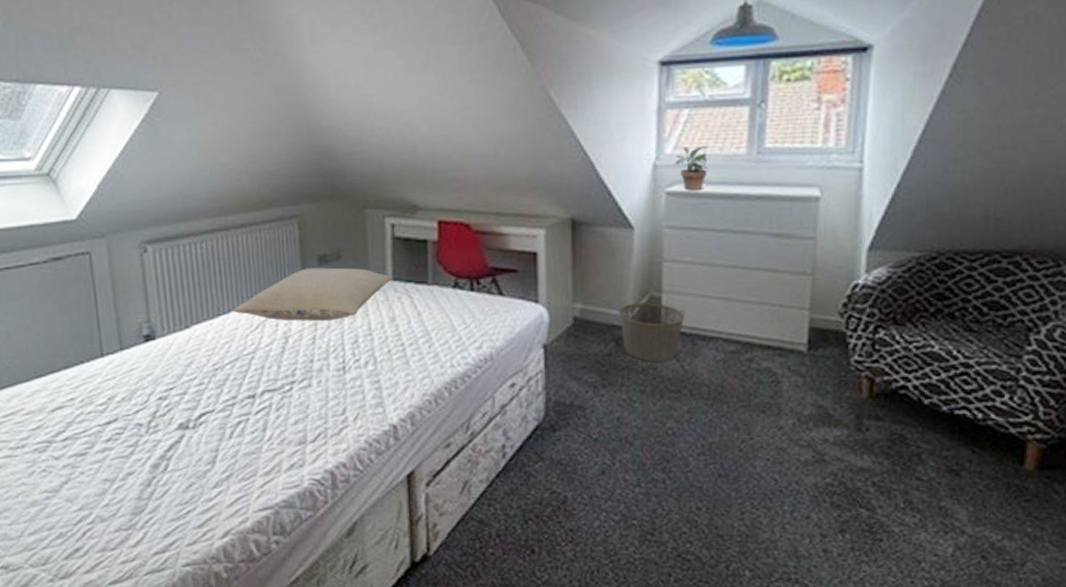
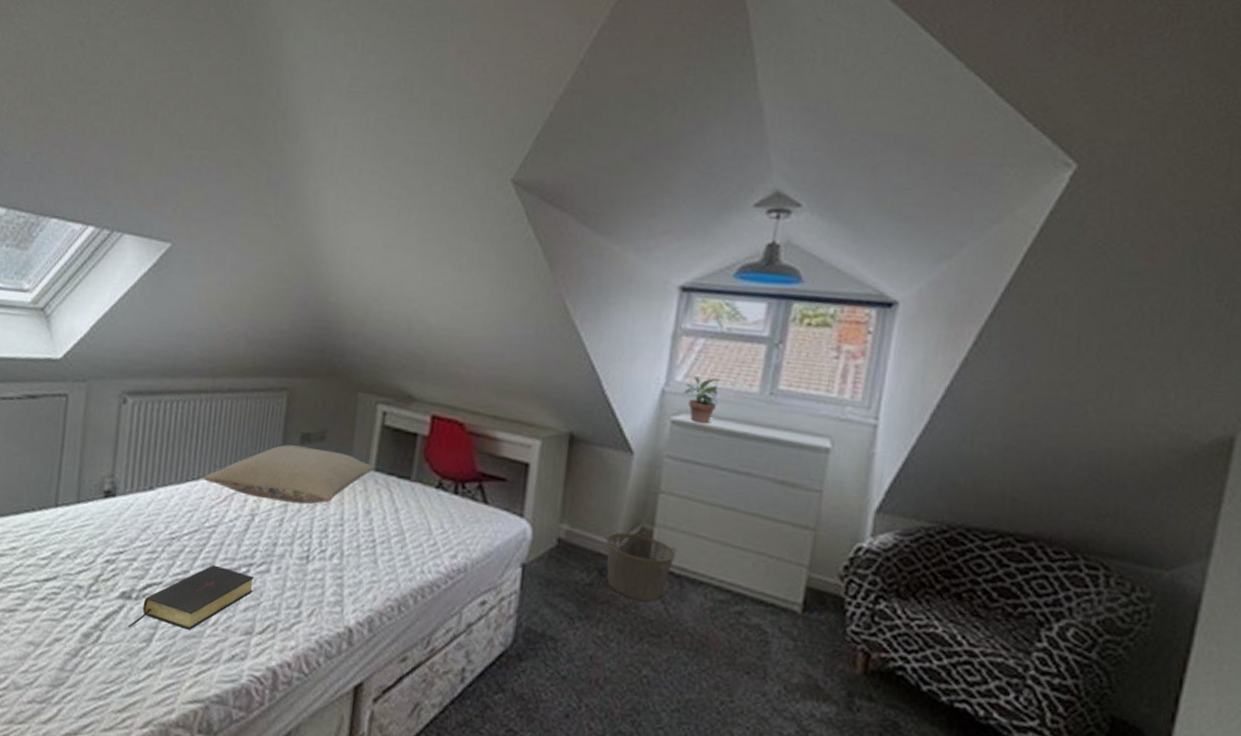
bible: none [191,387,299,454] -> present [127,564,255,630]

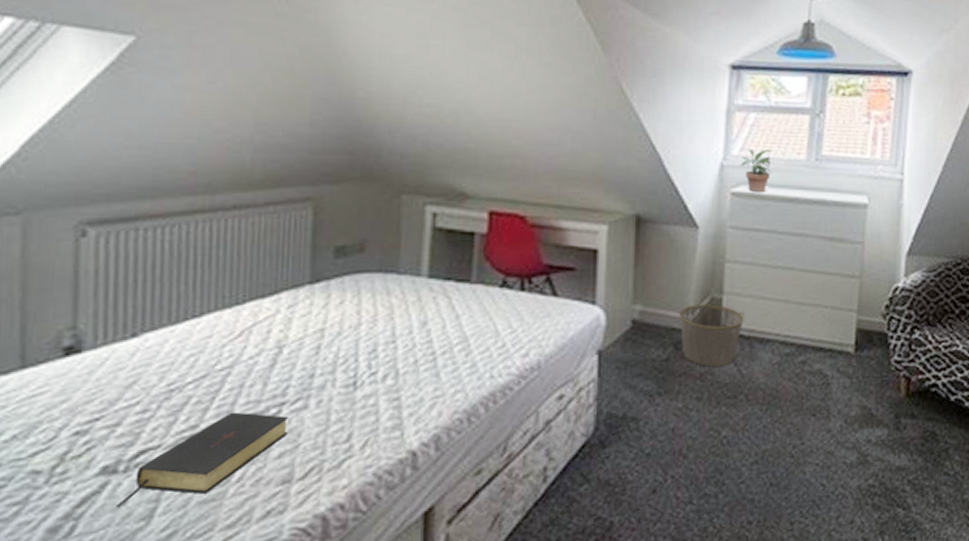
pillow: present [203,444,375,505] -> none [208,261,429,327]

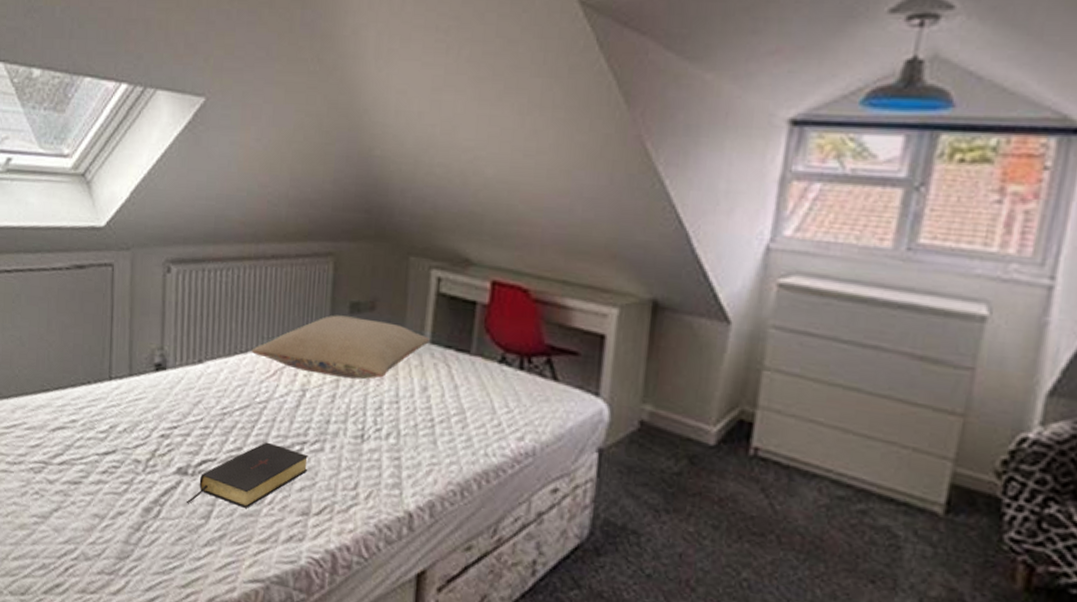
pillow: none [208,261,429,327] -> present [251,315,431,380]
basket: present [678,304,744,367] -> none [697,415,784,495]
potted plant: present [741,149,773,193] -> none [794,230,843,288]

